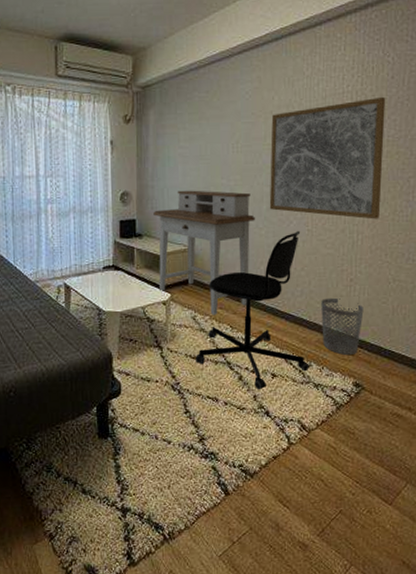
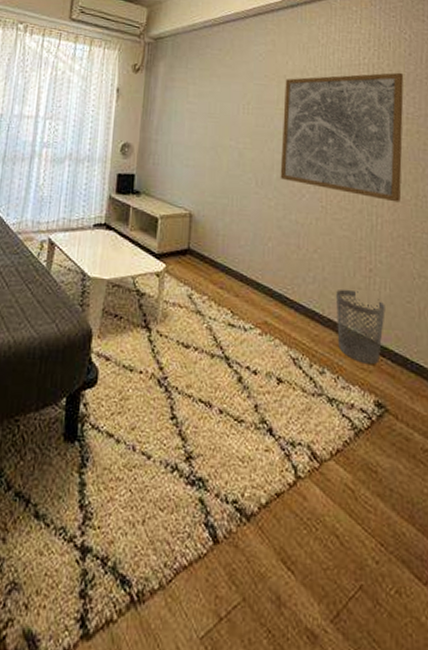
desk: present [153,190,255,315] -> none [154,148,264,296]
office chair: present [196,230,309,390] -> none [188,205,322,399]

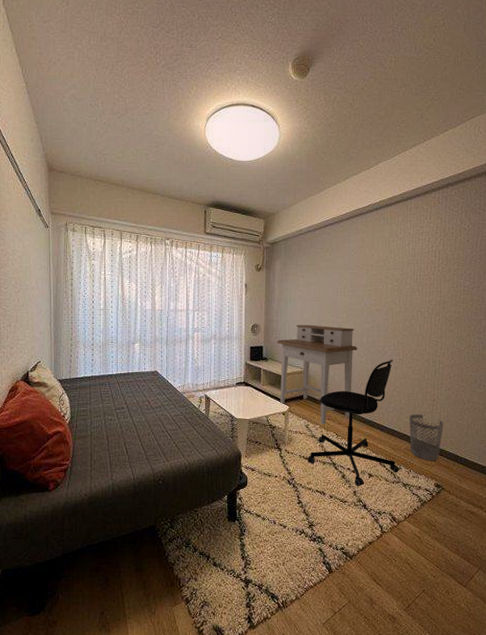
desk: none [154,148,264,296] -> present [277,324,357,425]
office chair: none [188,205,322,399] -> present [308,359,399,487]
wall art: present [280,72,404,203] -> none [369,255,463,352]

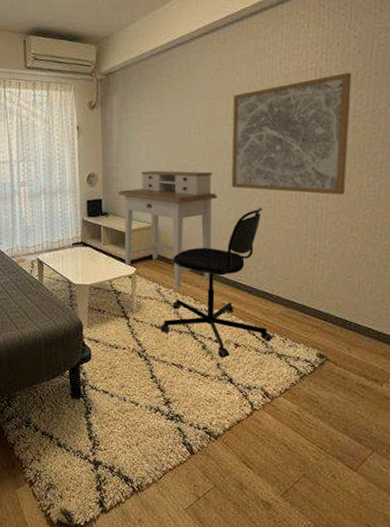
wall art: none [369,255,463,352] -> present [231,72,352,195]
wastebasket: present [409,414,444,461] -> none [284,272,328,327]

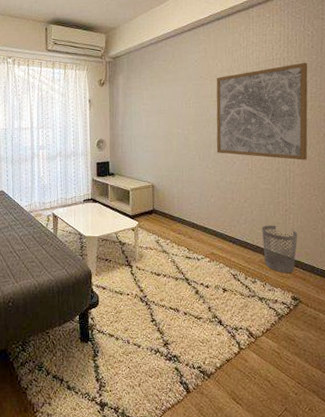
desk: present [118,170,217,288] -> none [123,138,205,239]
office chair: present [160,207,272,359] -> none [159,169,254,303]
wastebasket: none [284,272,328,327] -> present [262,225,298,273]

